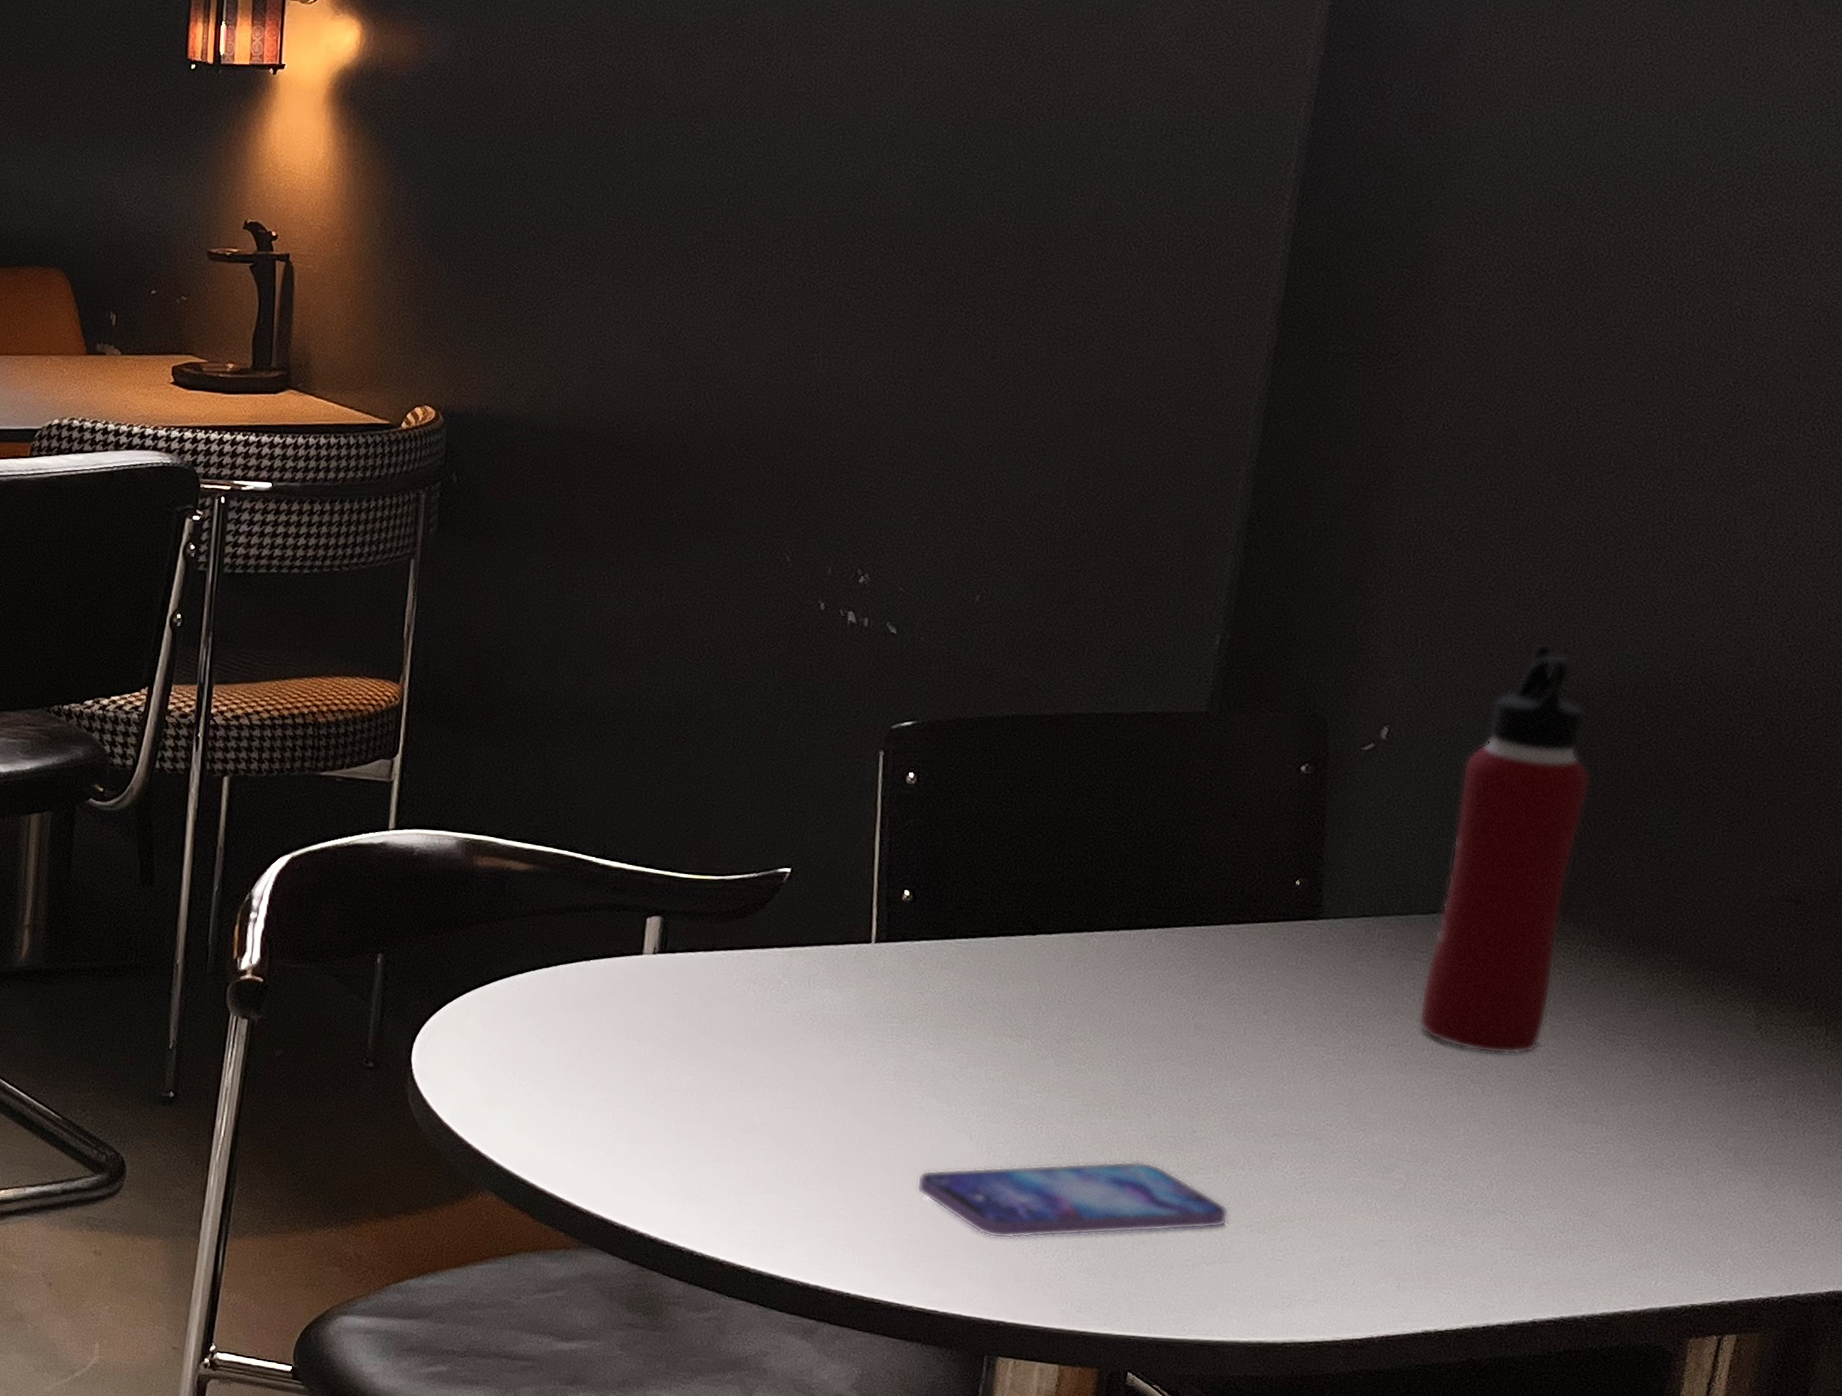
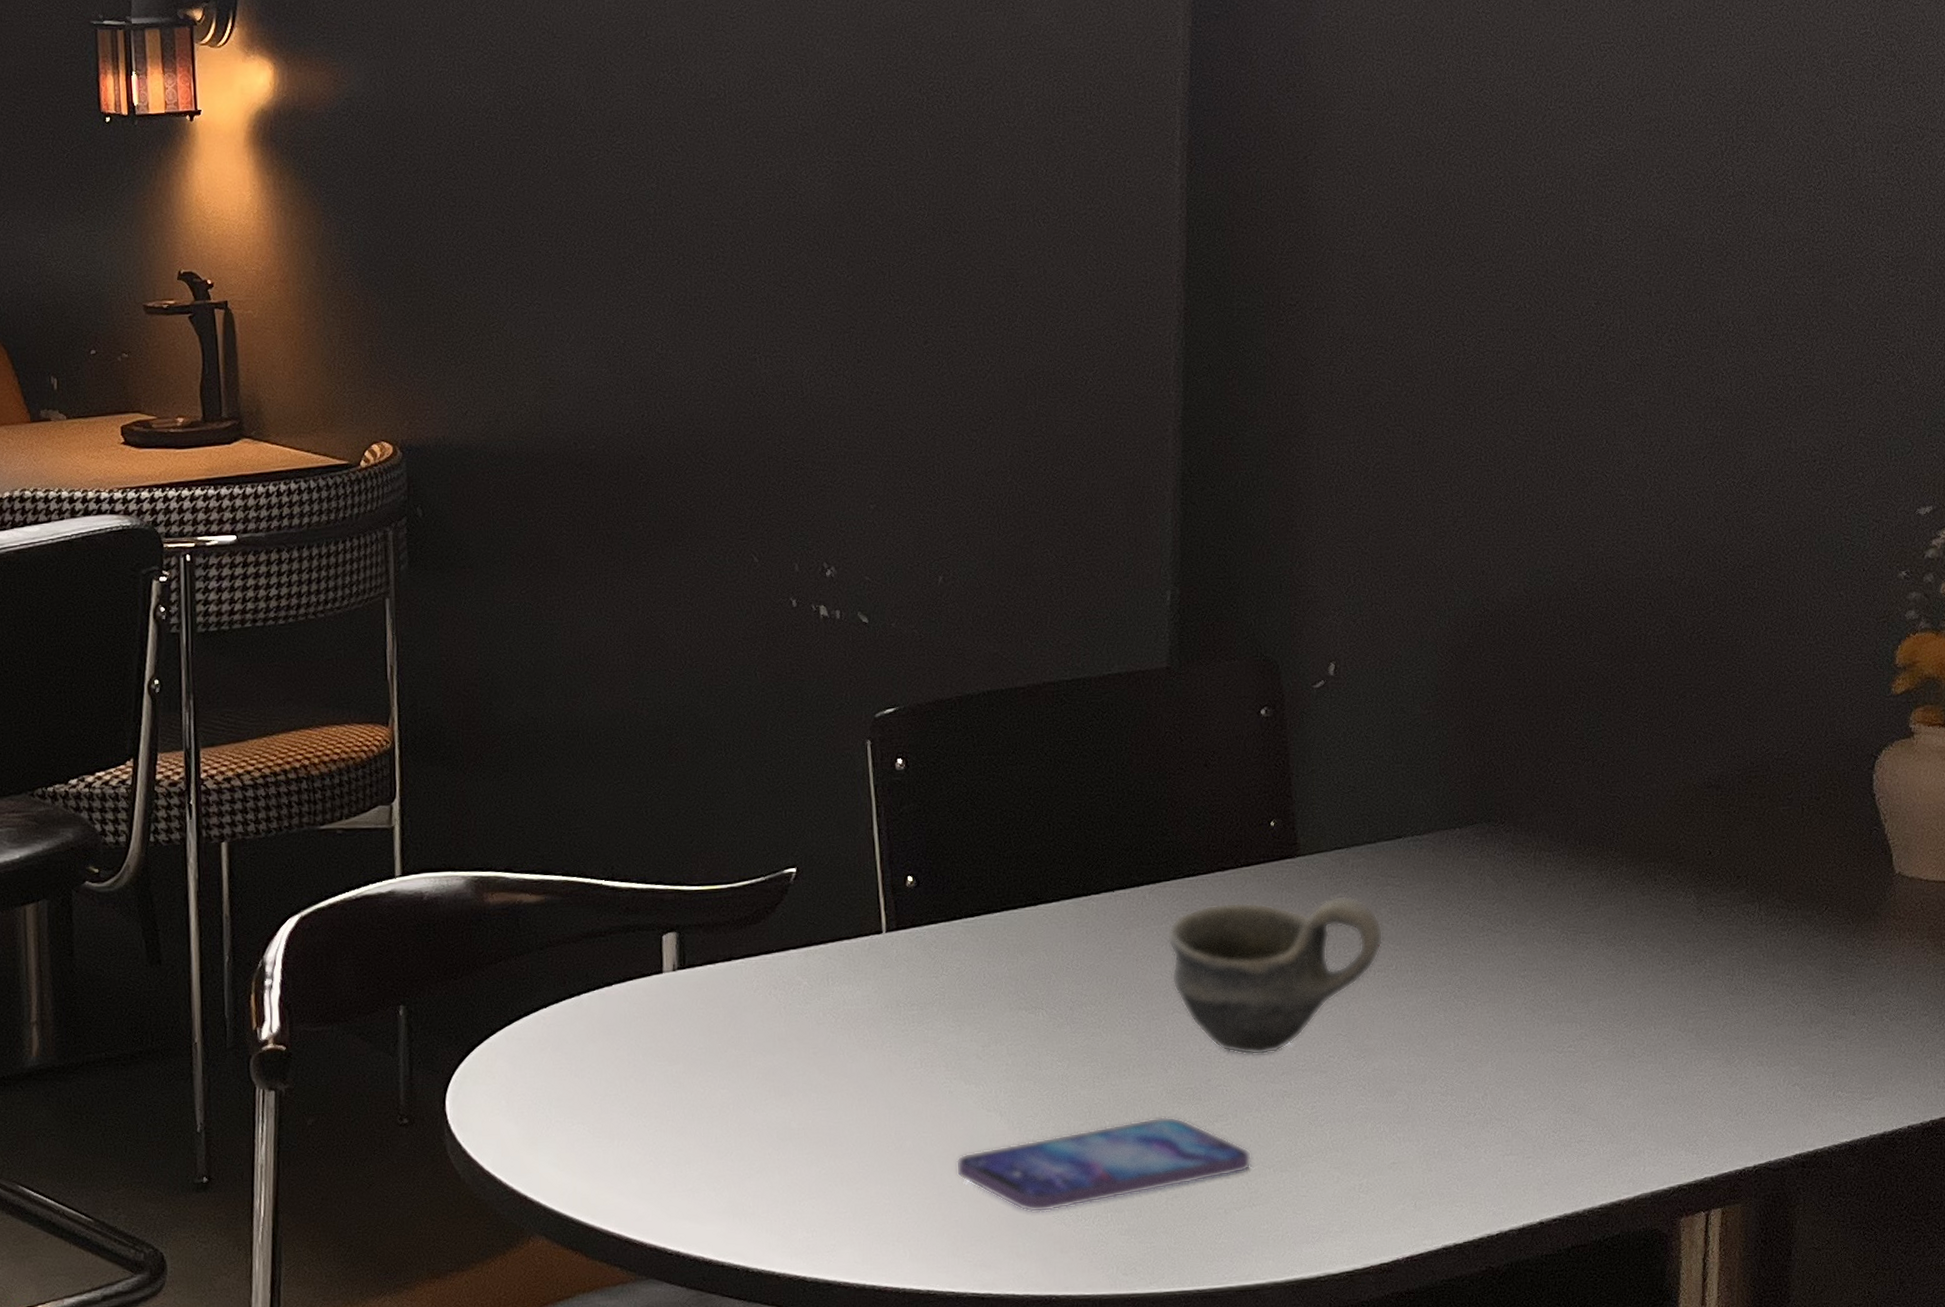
cup: none [1168,956,1403,1114] -> present [1167,895,1383,1055]
water bottle: present [1418,644,1591,1055] -> none [1398,568,1522,968]

